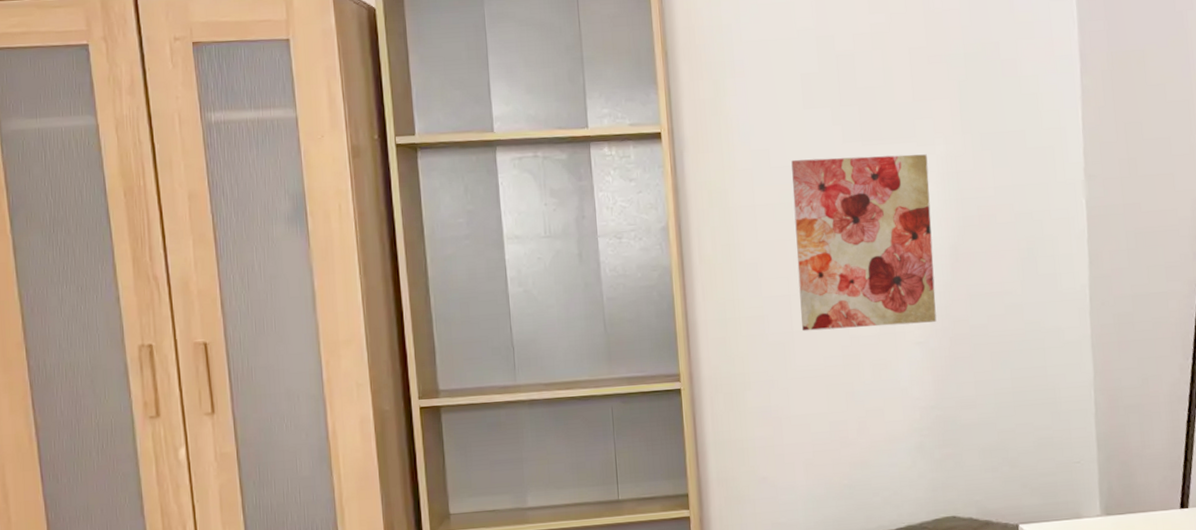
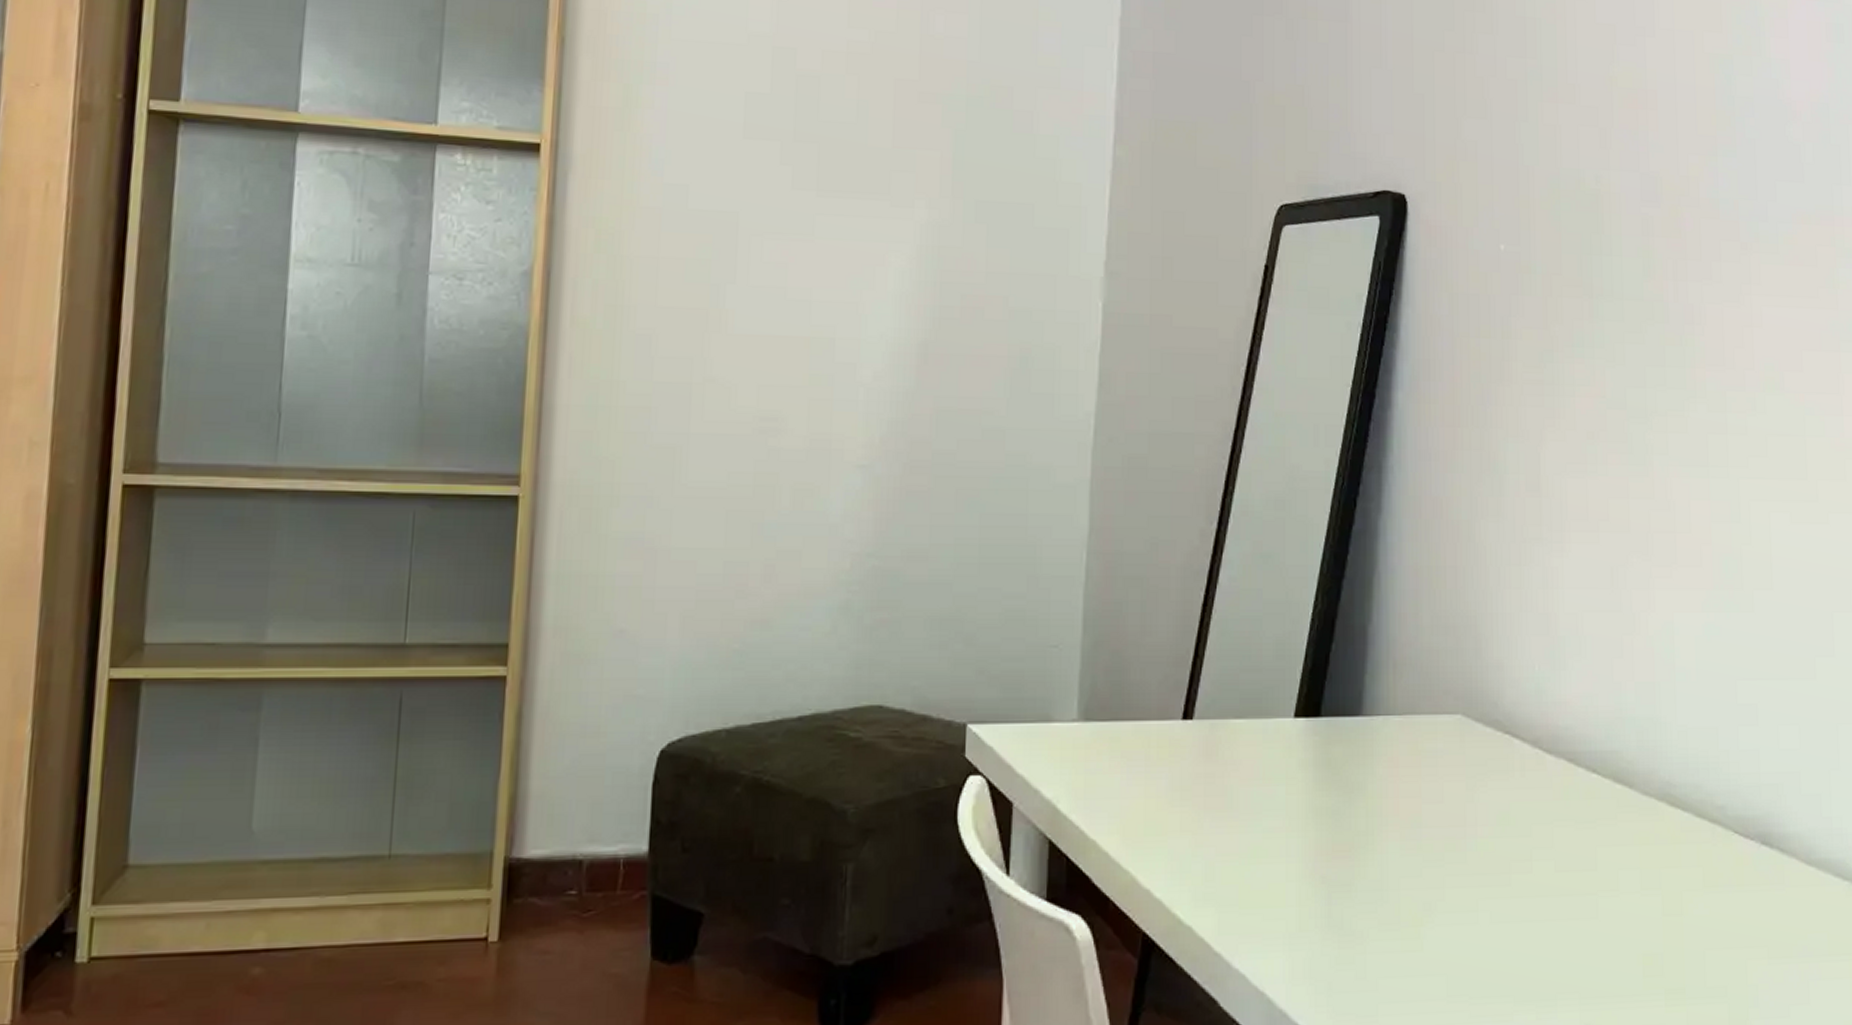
wall art: present [791,154,937,331] -> none [702,203,902,440]

